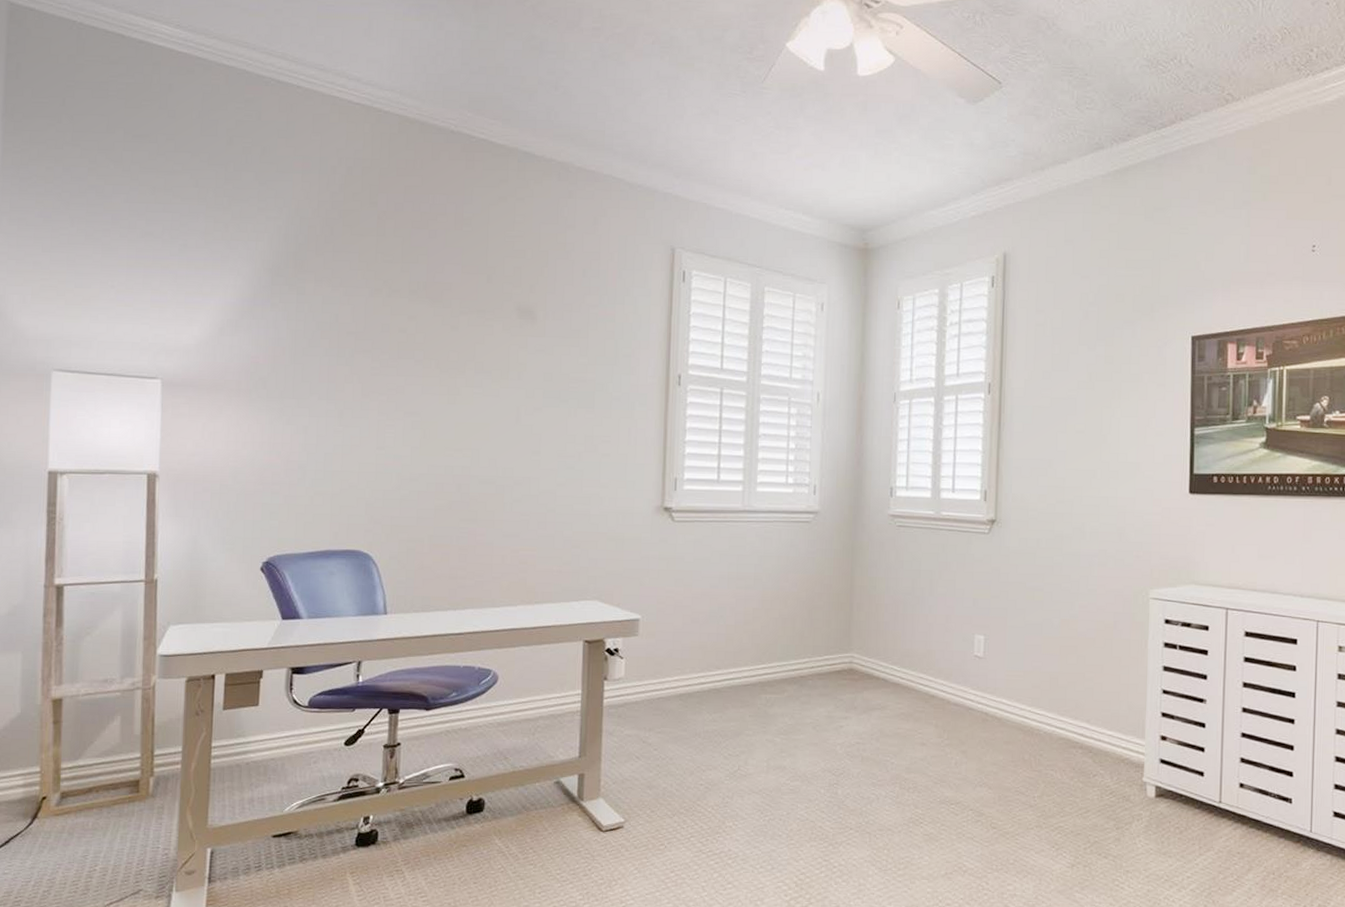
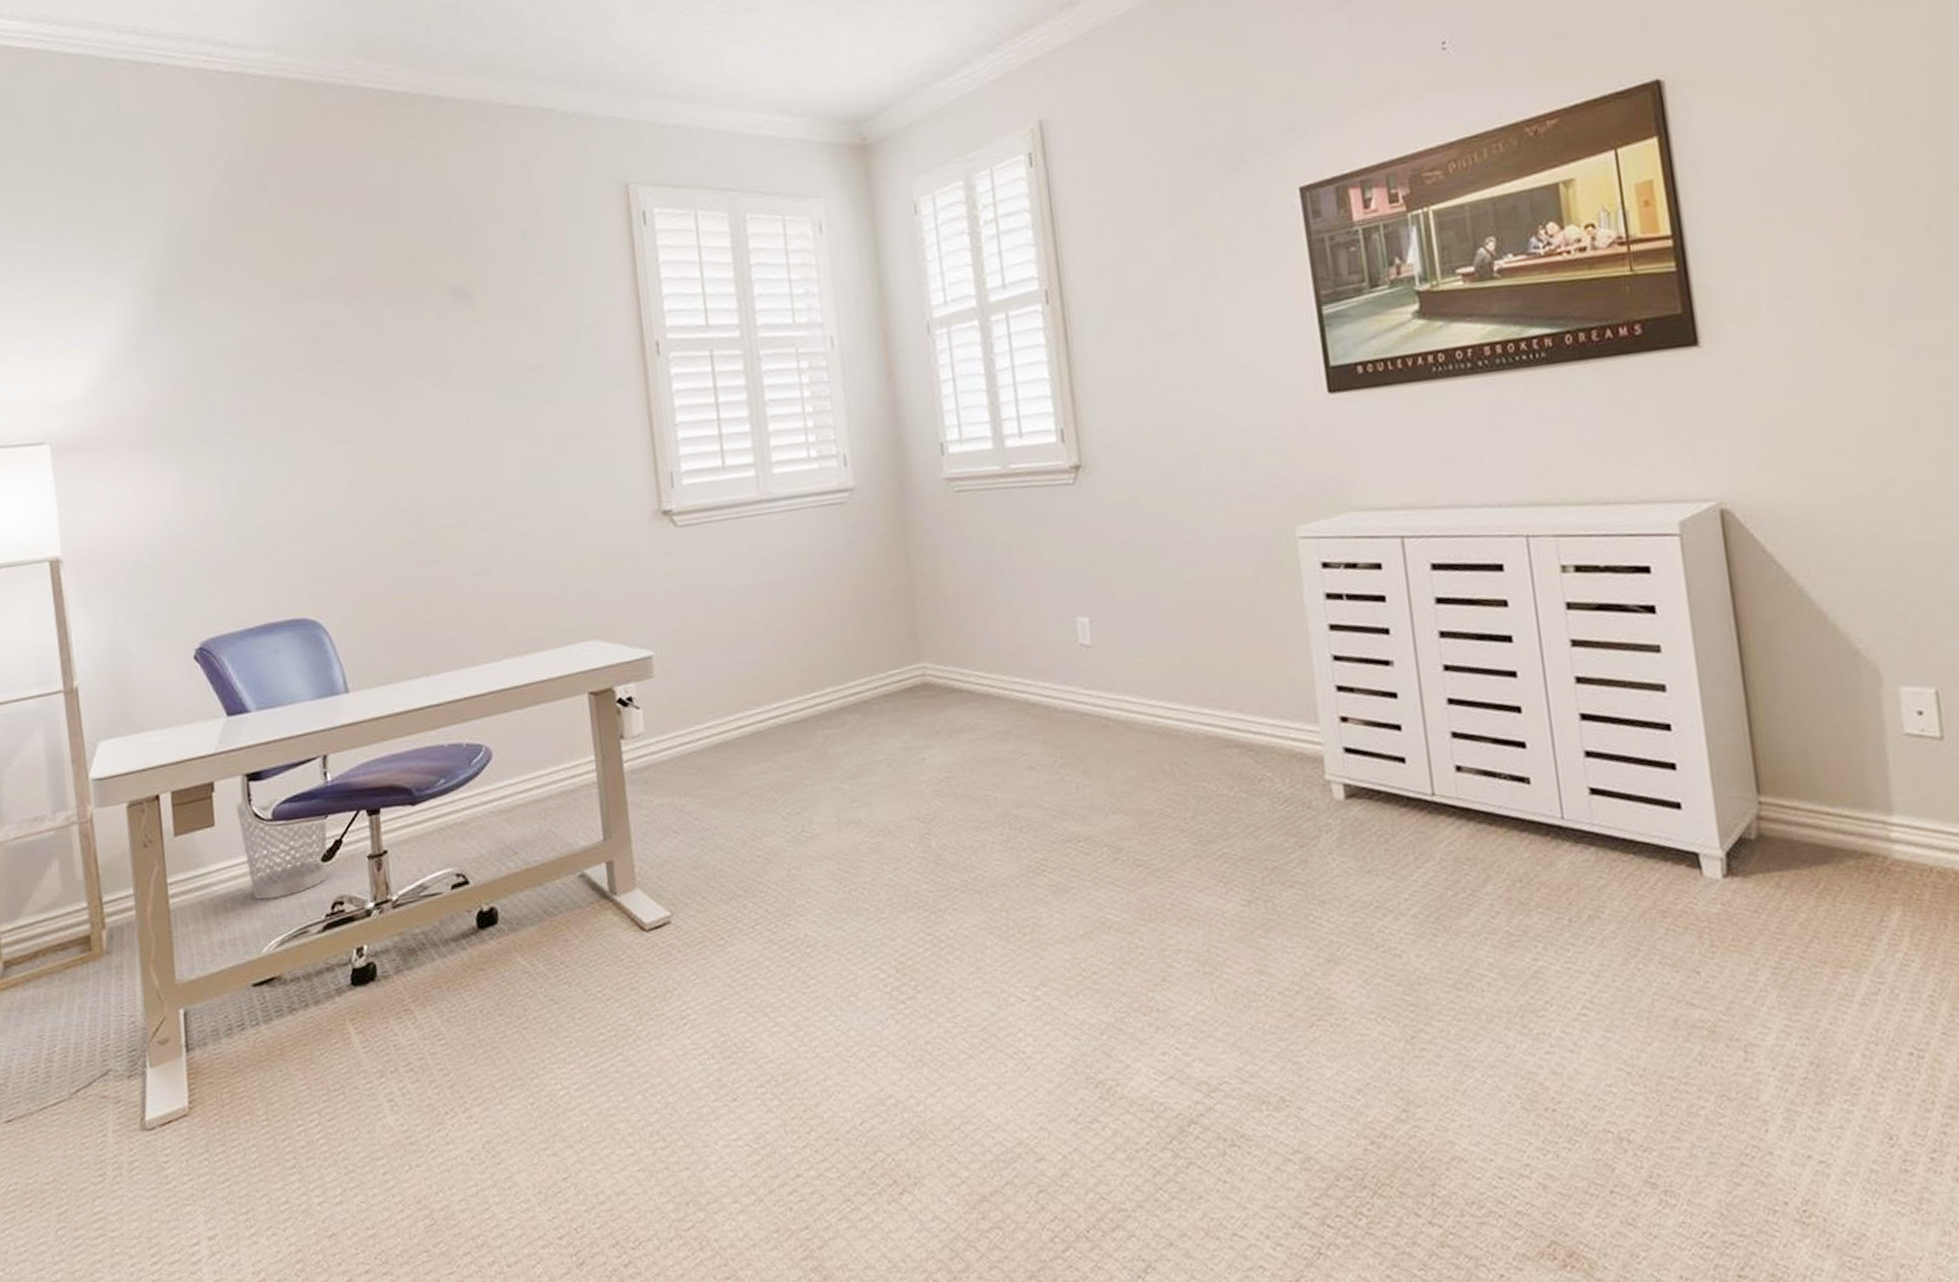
wastebasket: none [278,687,353,770] -> present [235,799,328,901]

